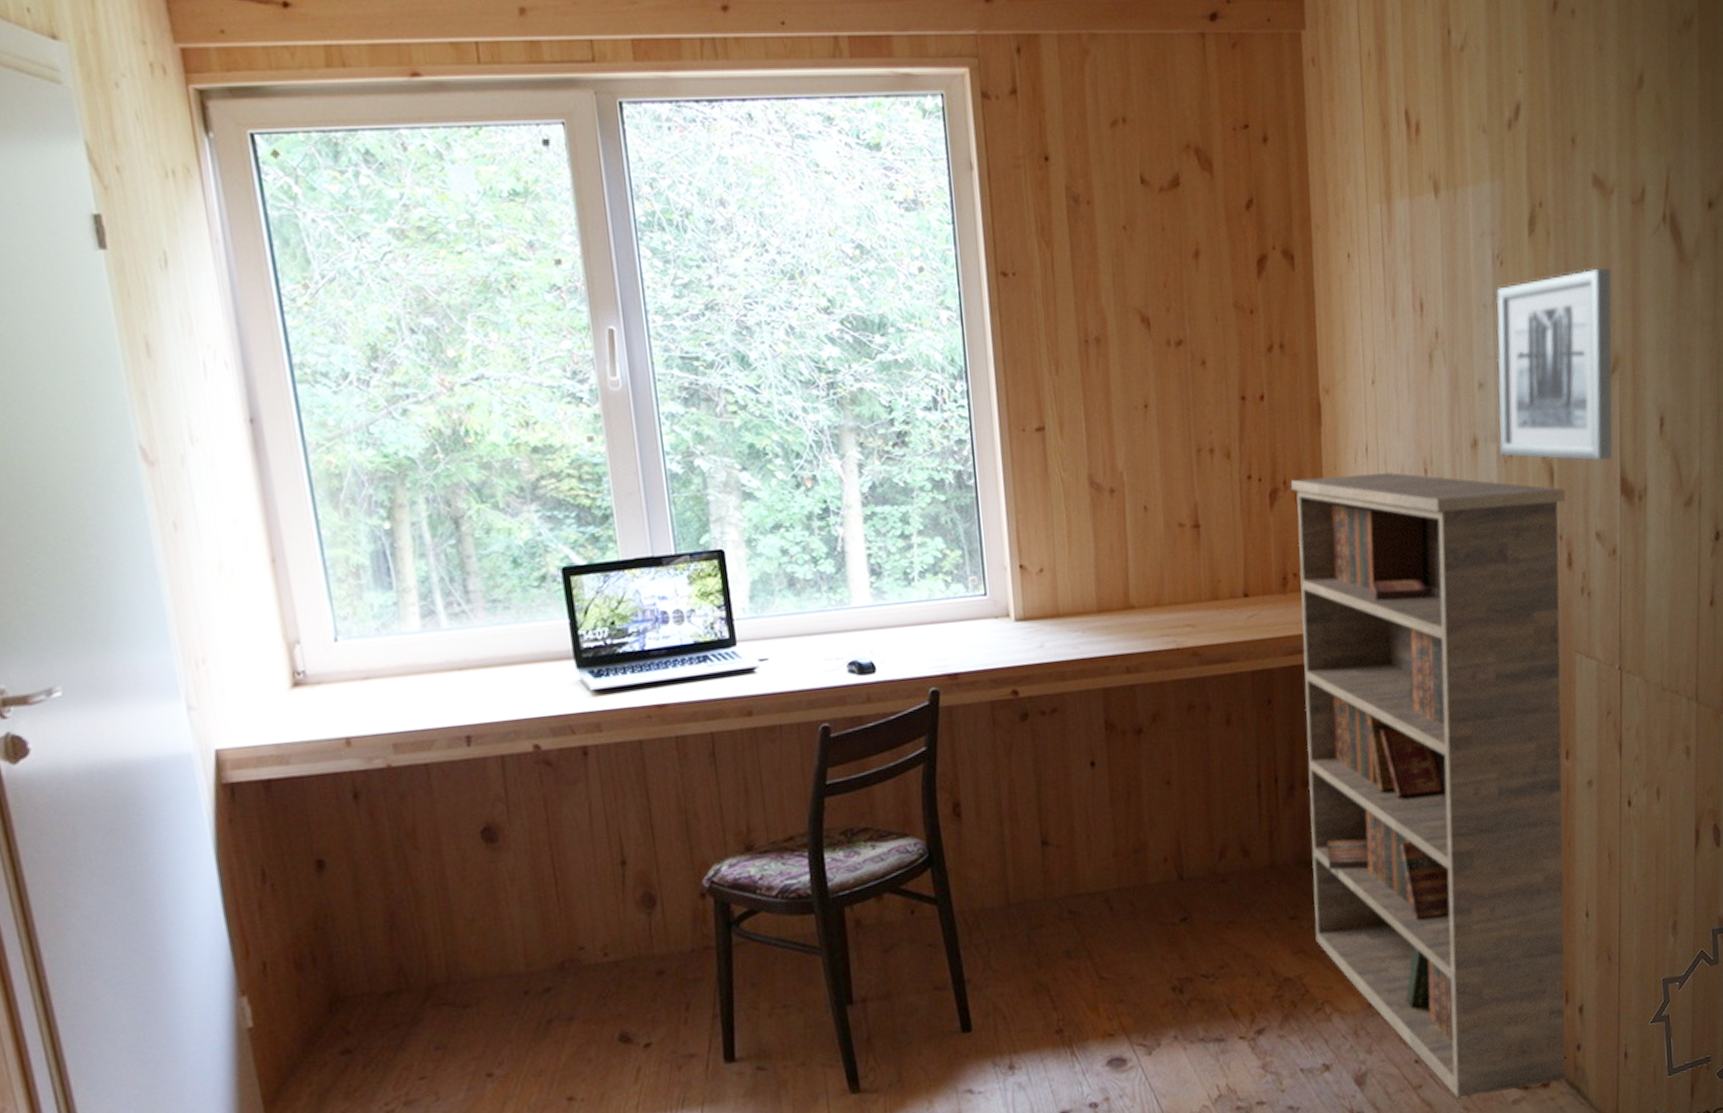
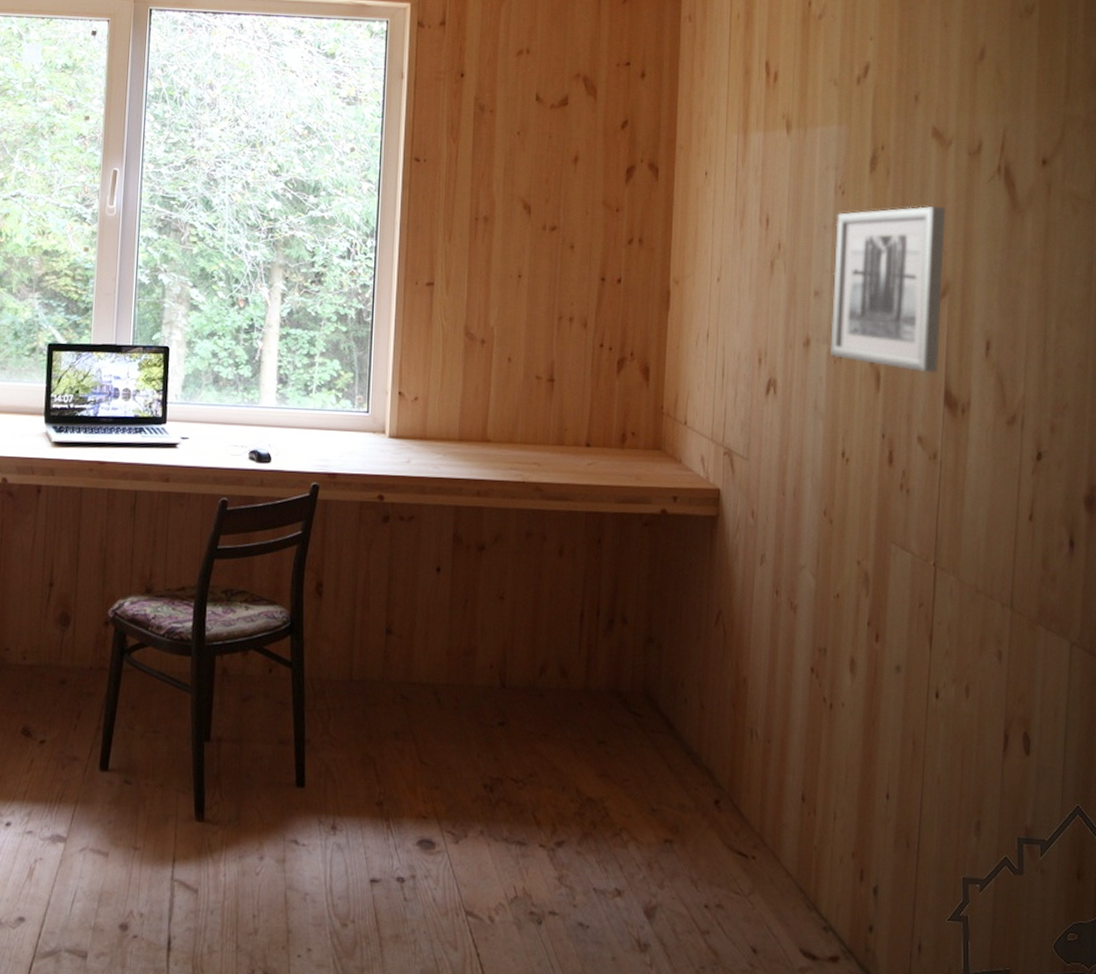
bookshelf: present [1290,472,1566,1099] -> none [620,352,891,960]

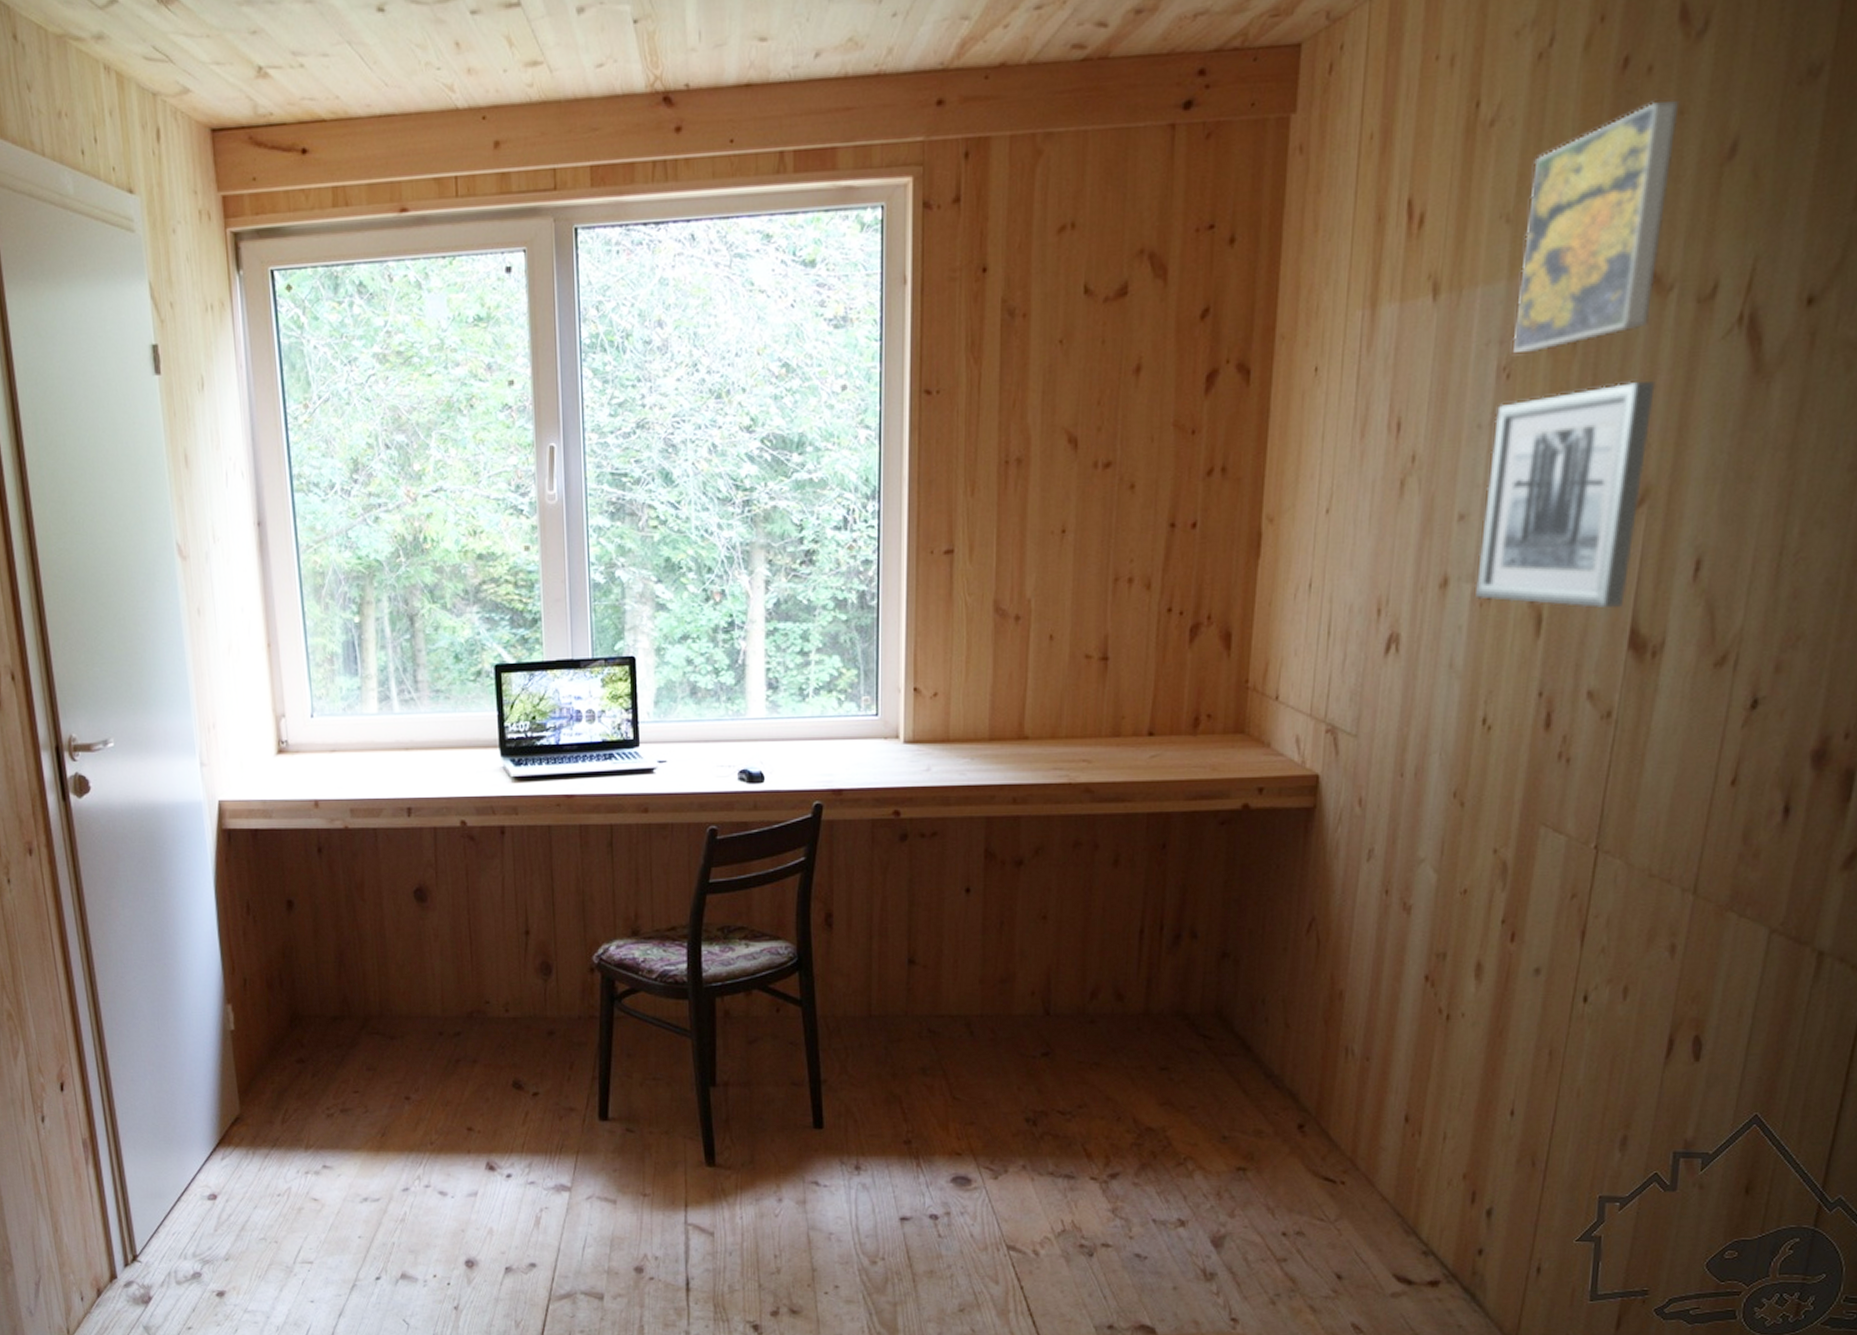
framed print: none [844,16,944,179] -> present [1512,101,1680,354]

